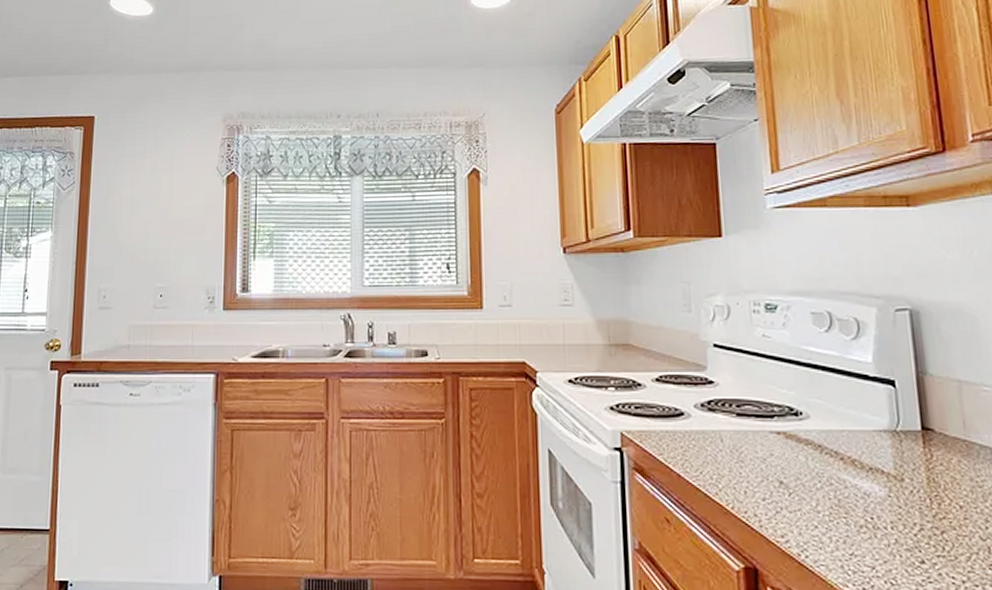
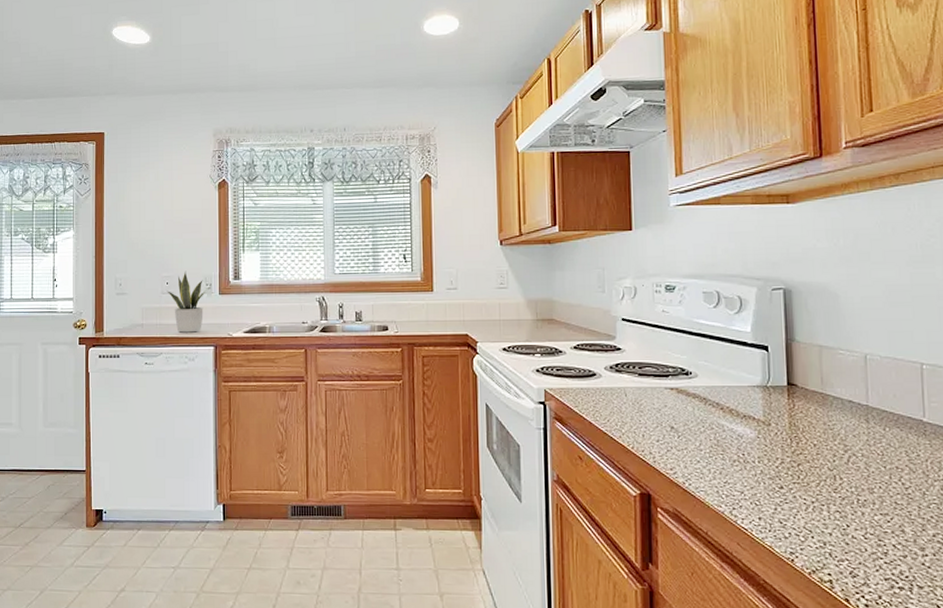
potted plant: none [160,280,212,356] -> present [167,270,209,333]

